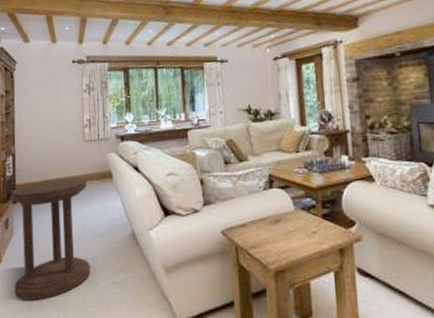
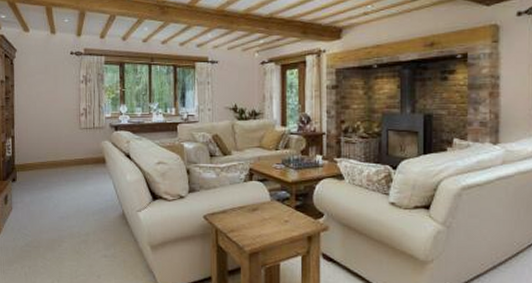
side table: present [11,177,91,300] -> none [10,161,83,268]

